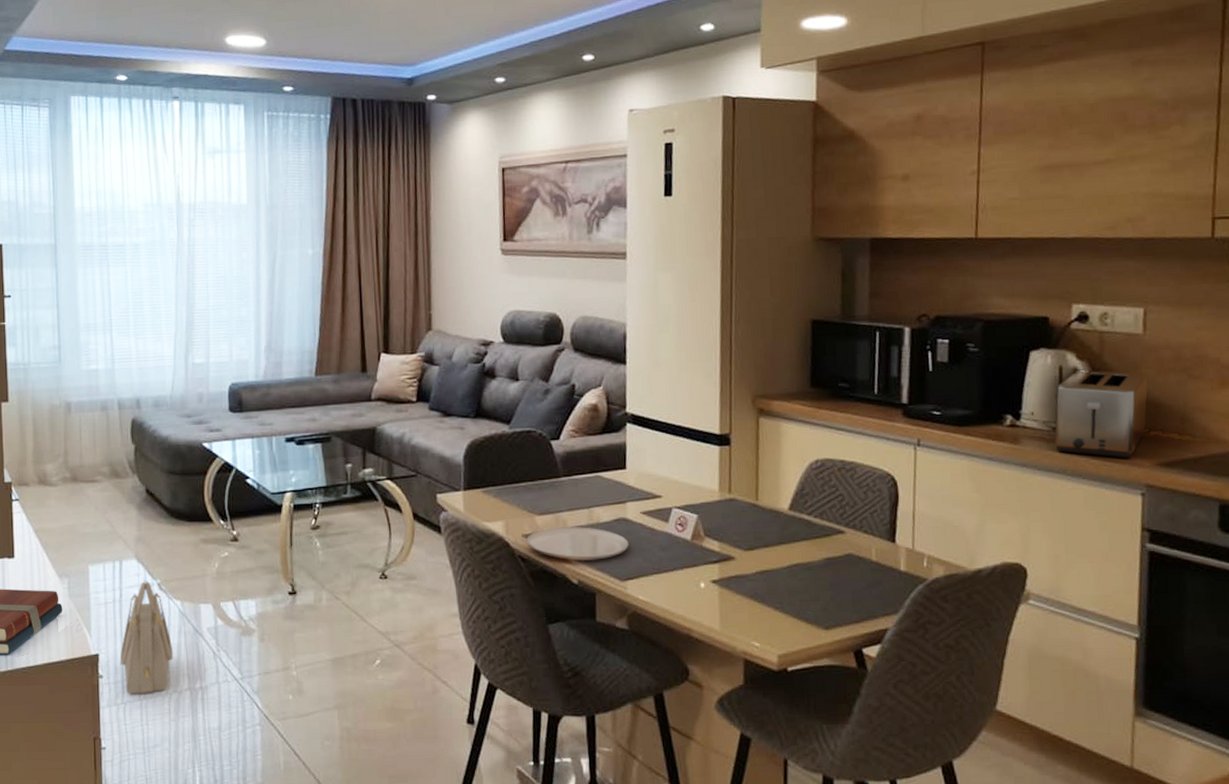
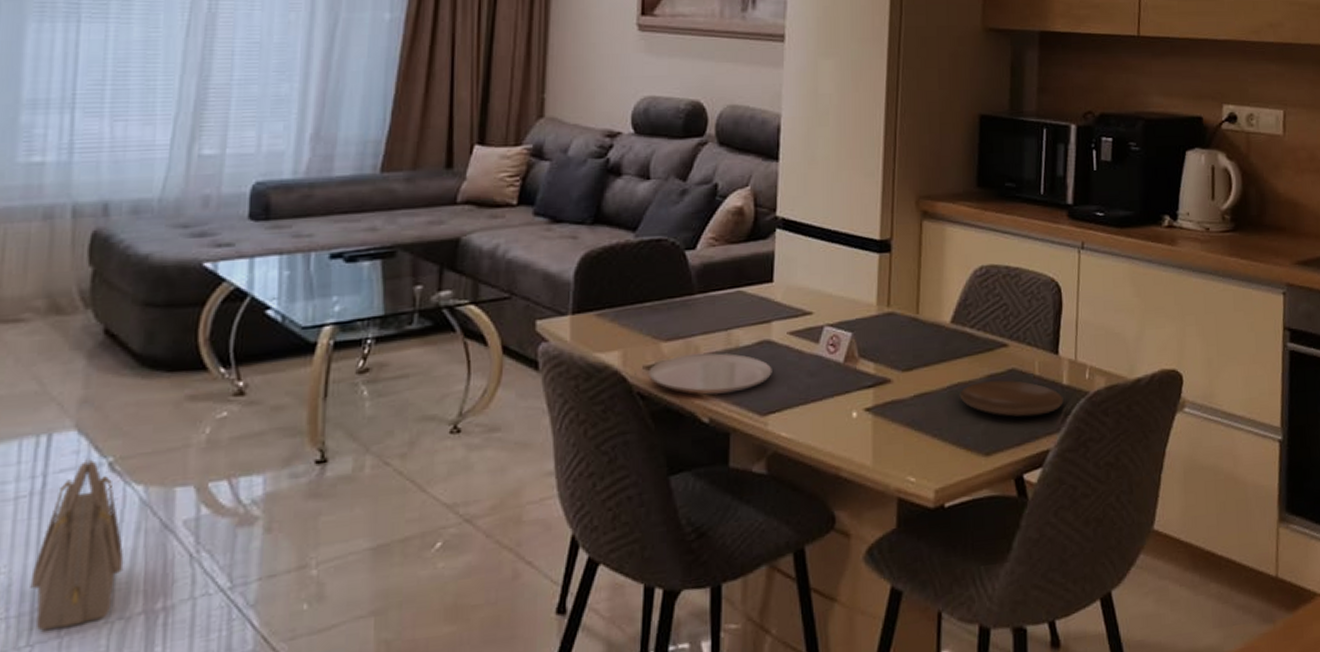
plate: none [799,563,901,598] -> present [959,380,1064,417]
toaster: present [1054,369,1148,458] -> none [1207,169,1288,258]

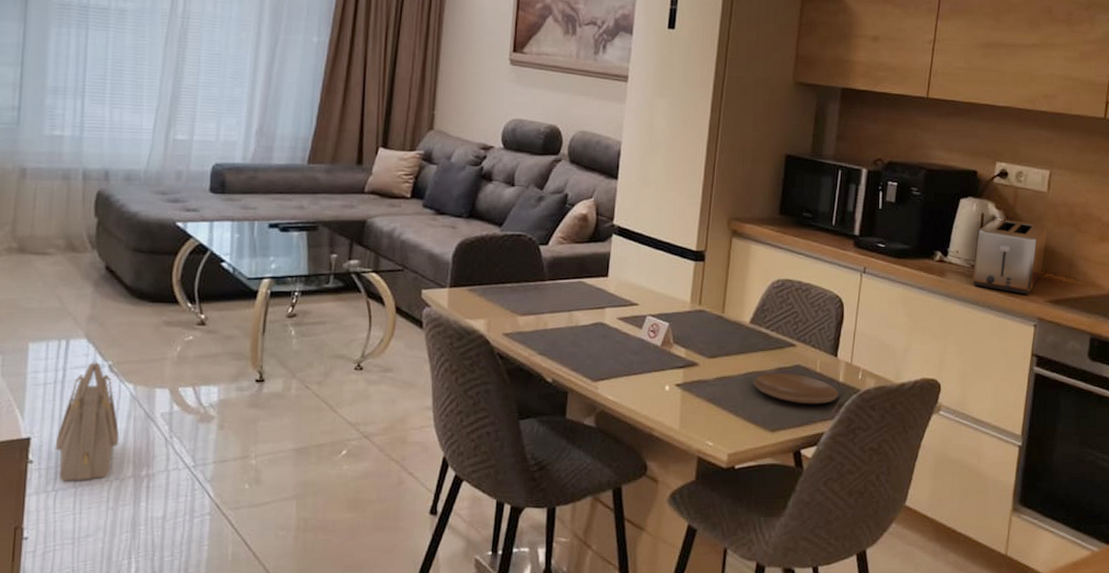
plate: present [648,353,772,395] -> none [507,328,604,361]
toaster: none [1207,169,1288,258] -> present [972,217,1048,295]

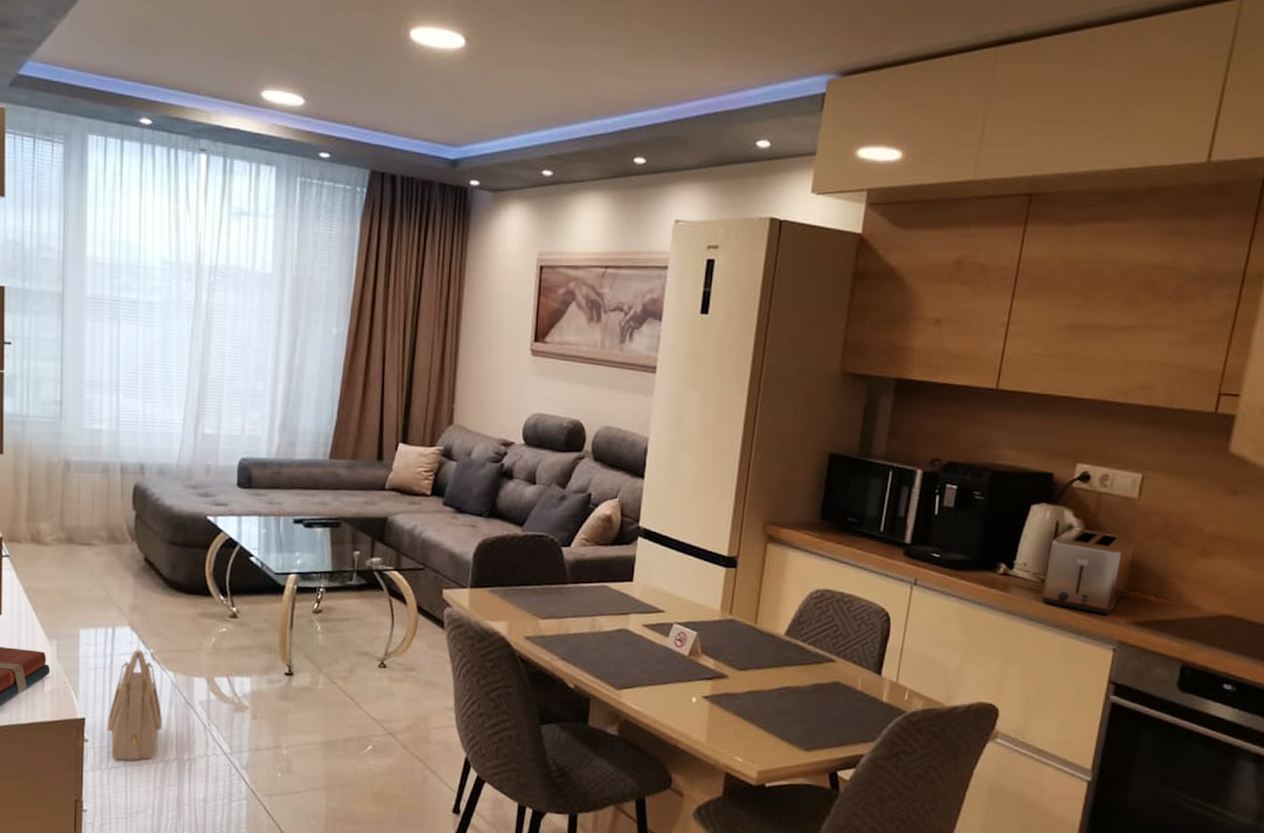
plate: present [753,373,839,405] -> none [787,689,881,725]

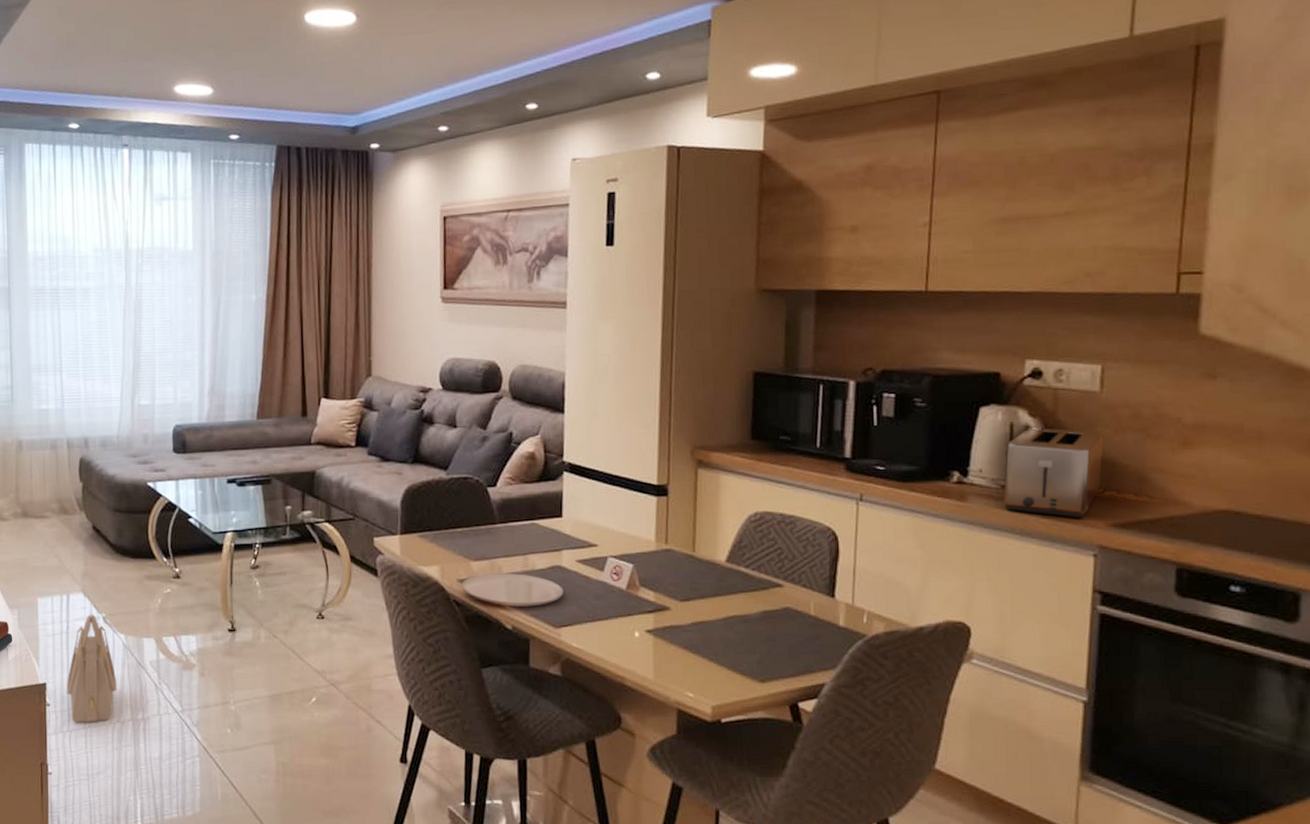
plate: none [528,632,628,667] -> present [462,573,564,607]

